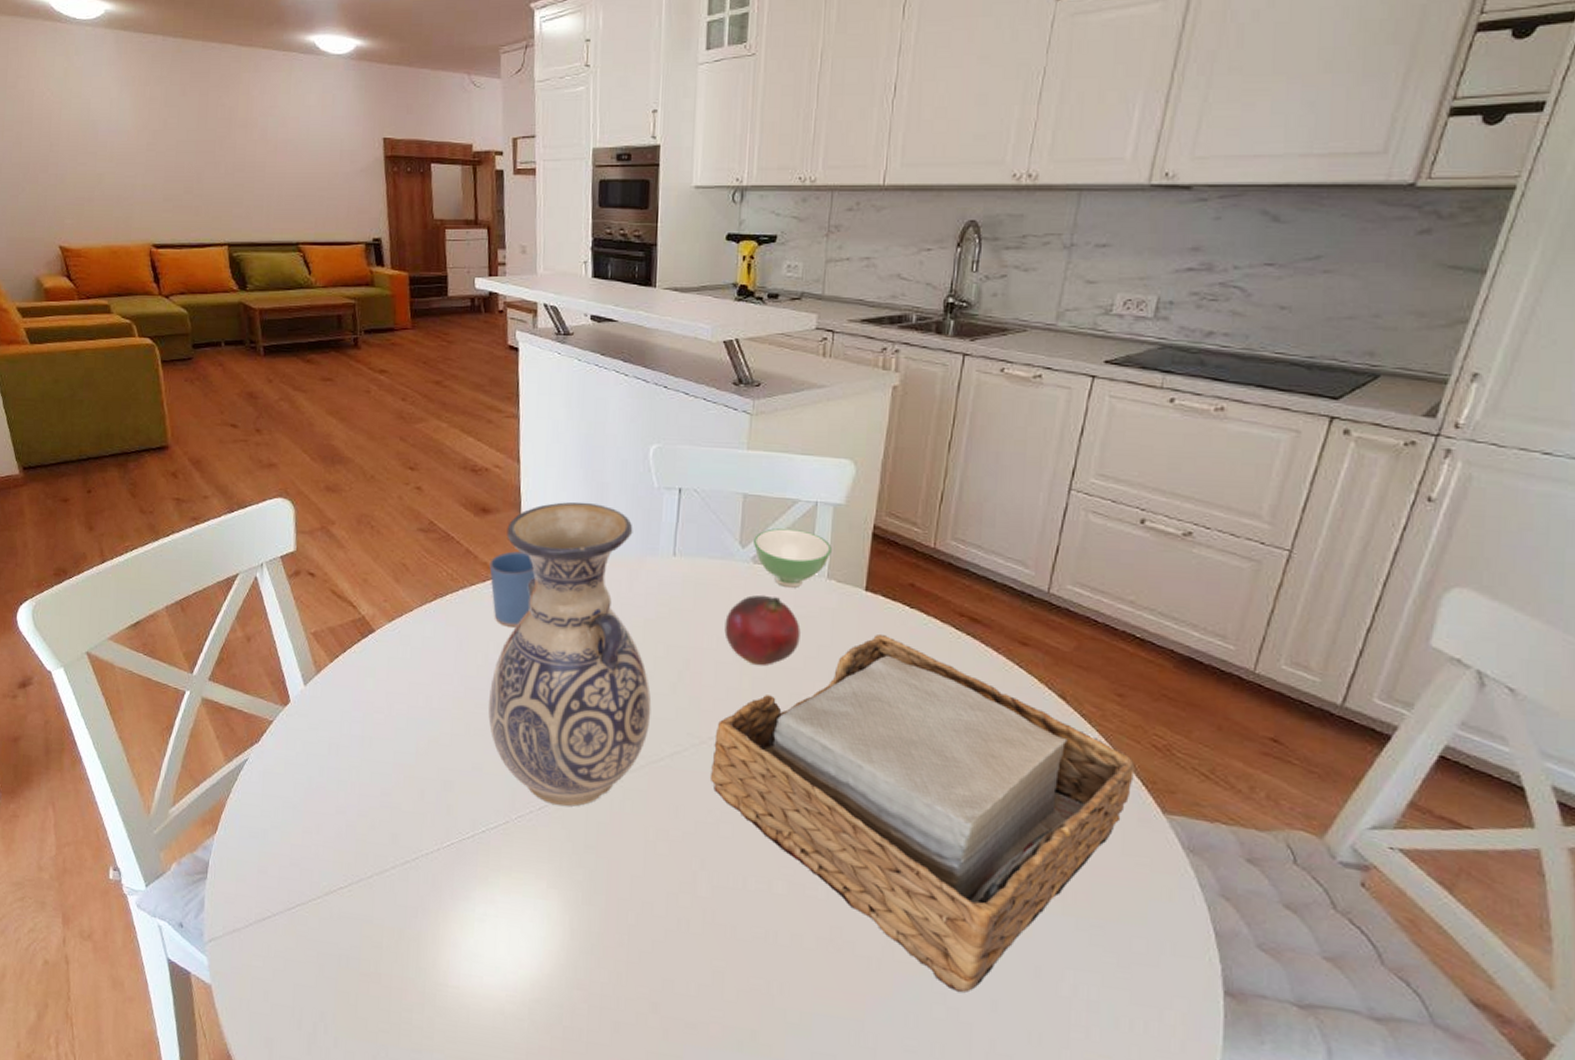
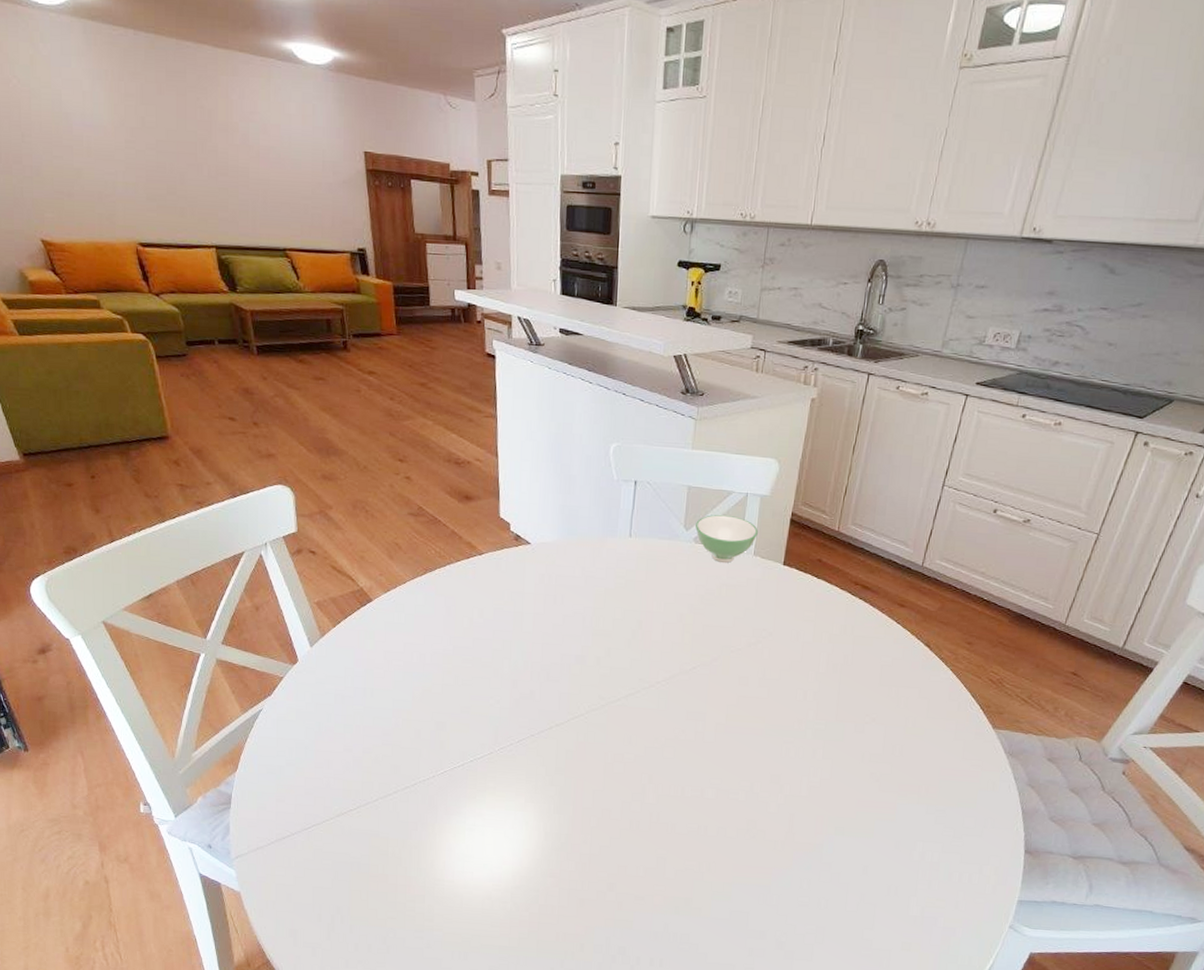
vase: present [488,501,652,807] -> none [474,491,611,739]
mug: present [489,551,536,626] -> none [472,533,513,595]
napkin holder: present [711,633,1134,993] -> none [658,598,976,862]
fruit: present [724,594,801,666] -> none [670,568,732,626]

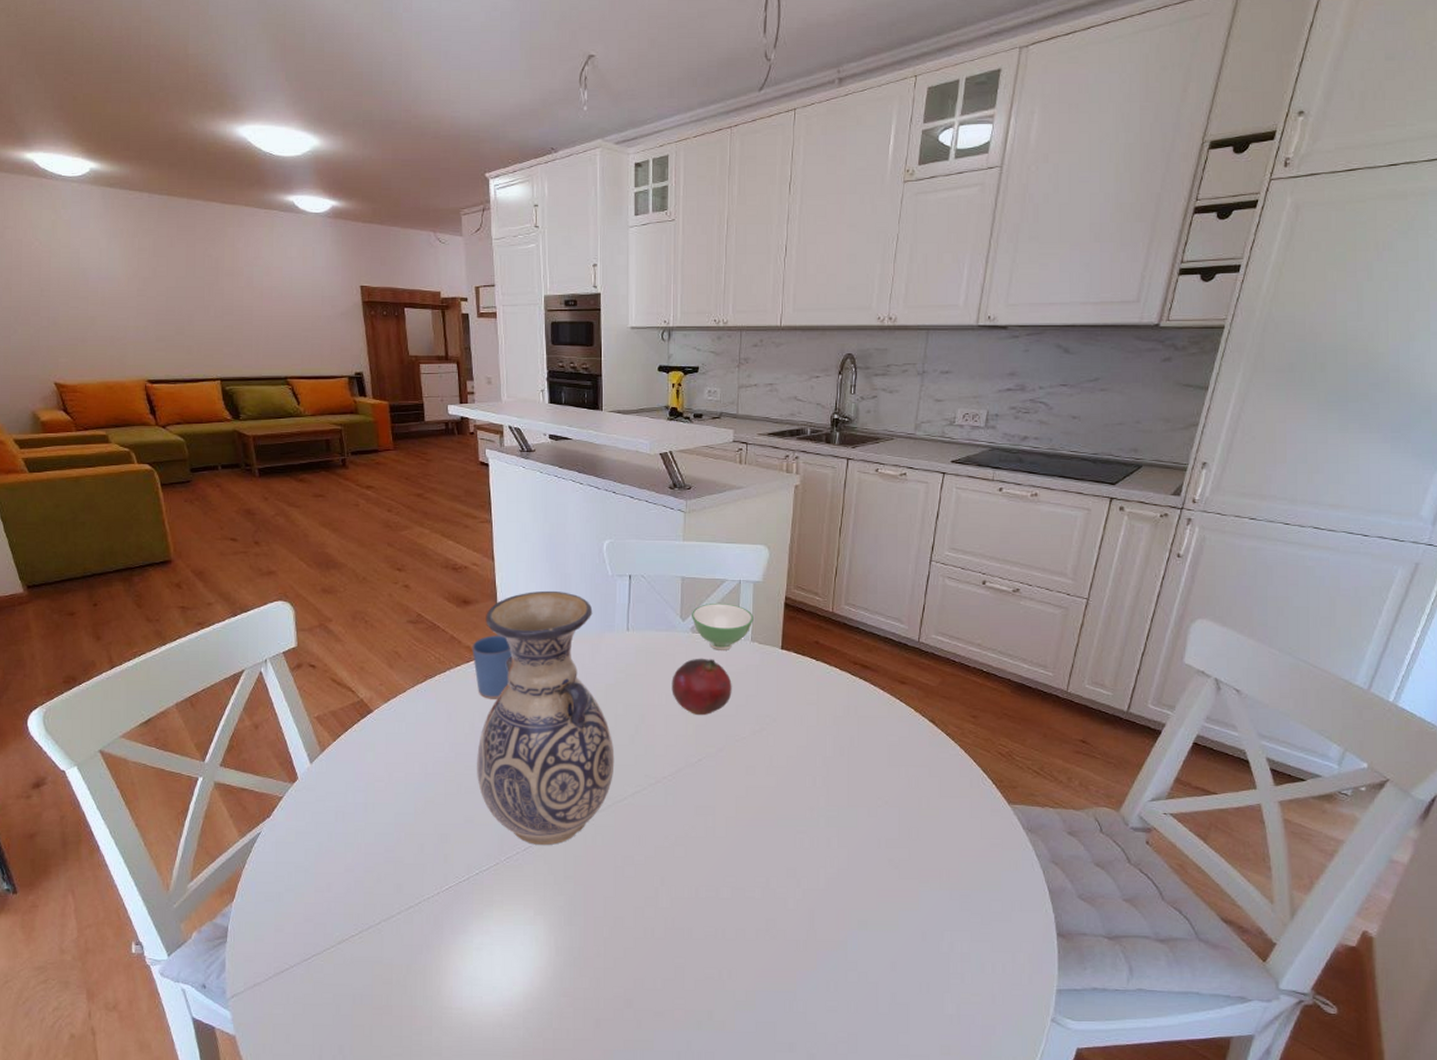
mug: none [472,533,513,595] -> present [472,635,513,698]
vase: none [474,491,611,739] -> present [477,590,615,846]
fruit: none [670,568,732,626] -> present [671,658,732,716]

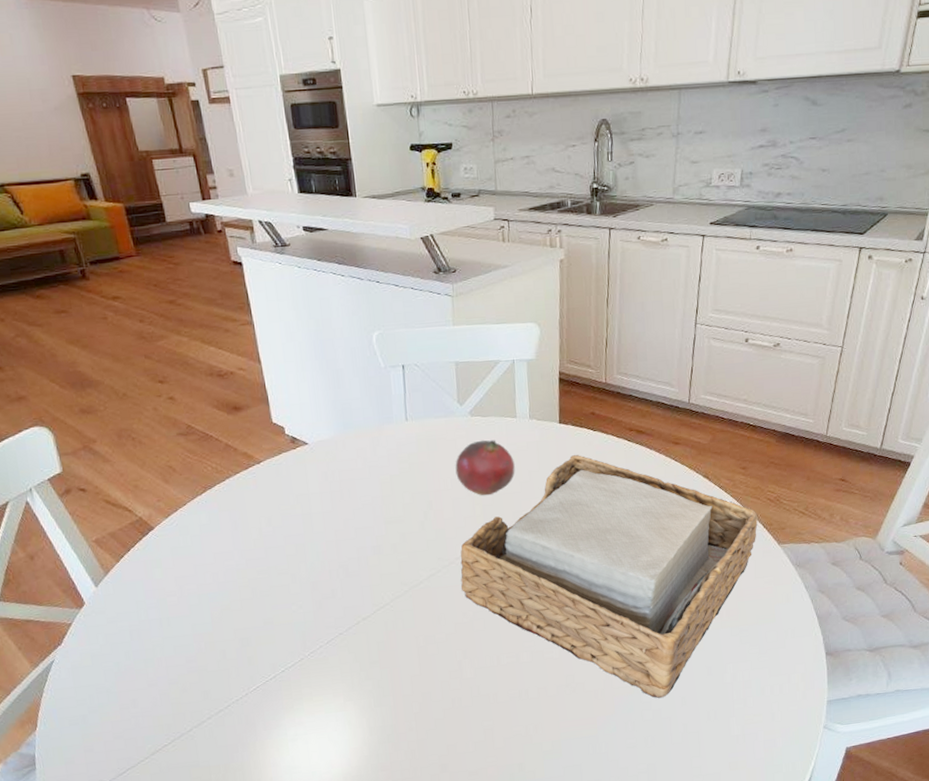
mug: present [472,635,513,698] -> none [249,438,292,502]
vase: present [477,590,615,846] -> none [259,388,407,637]
napkin holder: none [666,682,986,959] -> present [460,454,758,698]
bowl: present [691,602,754,650] -> none [468,384,530,431]

